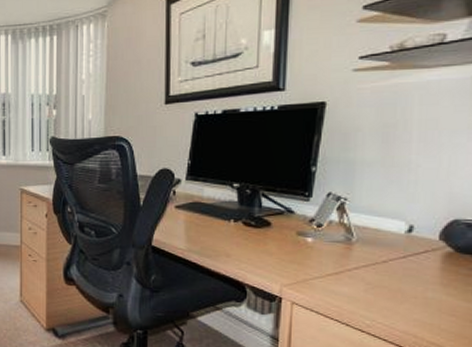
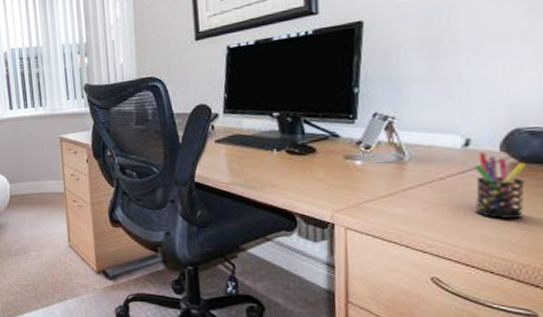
pen holder: none [411,240,461,305] -> present [474,152,526,219]

